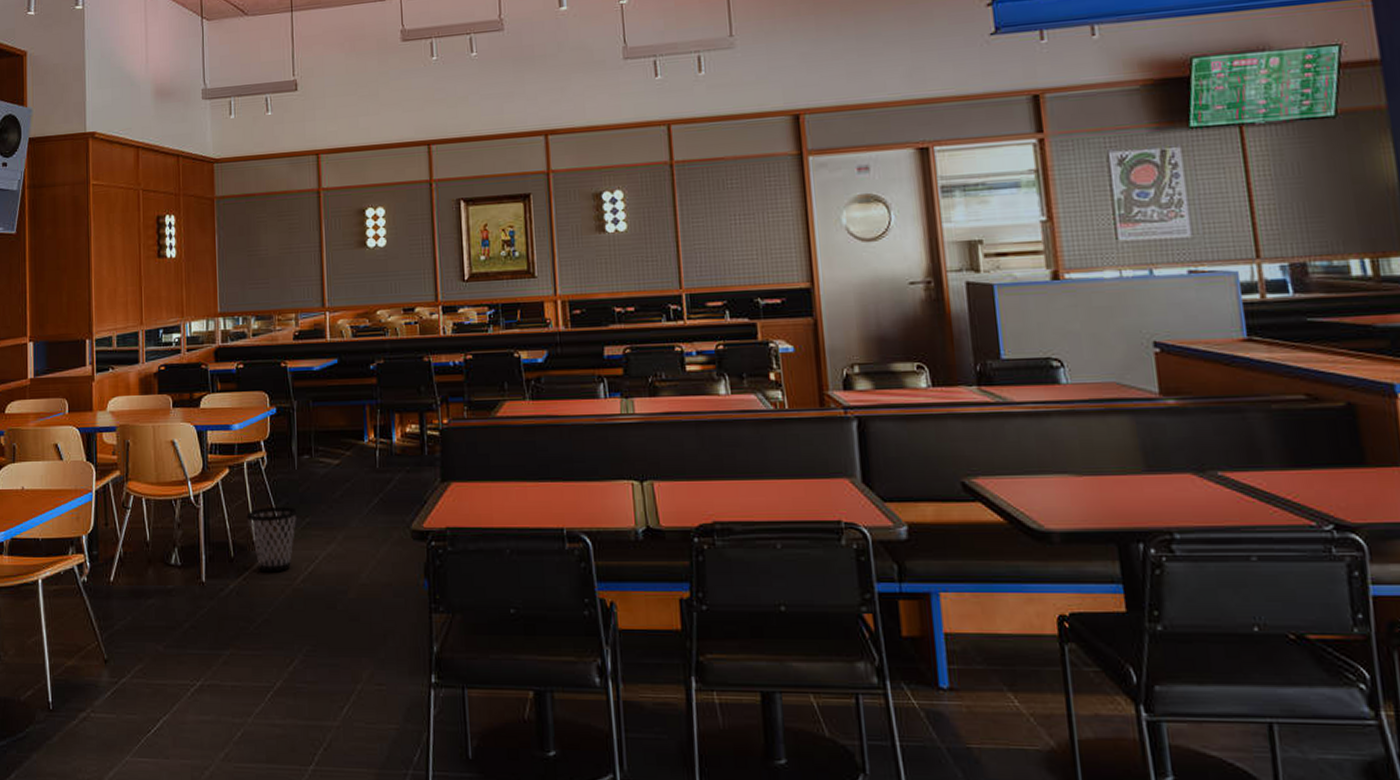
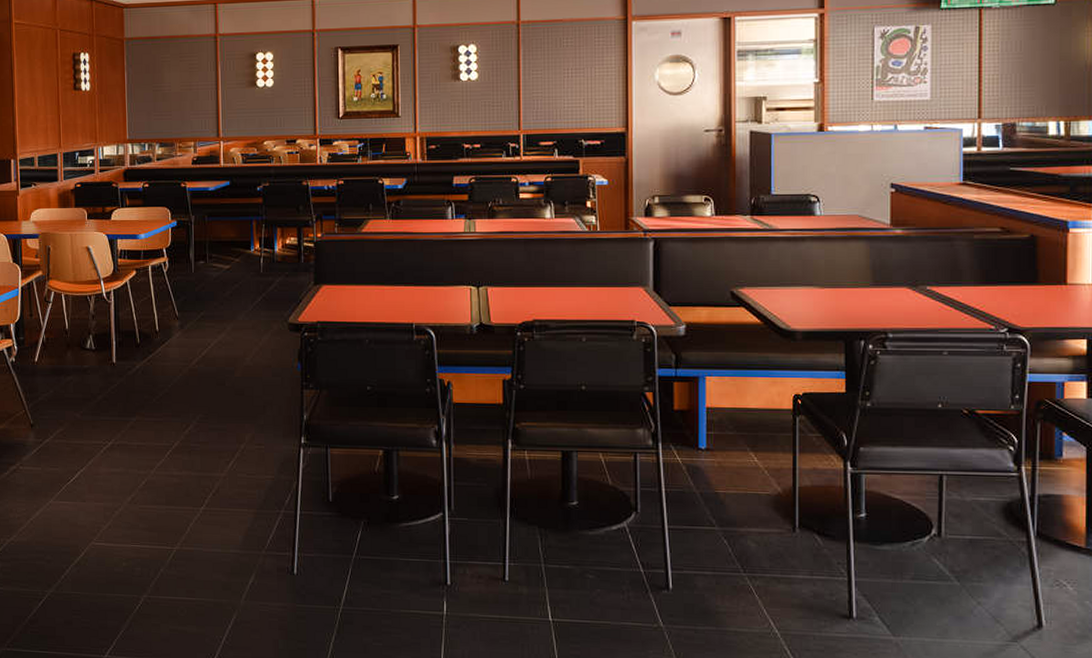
wastebasket: present [246,507,297,573] -> none [150,303,194,356]

